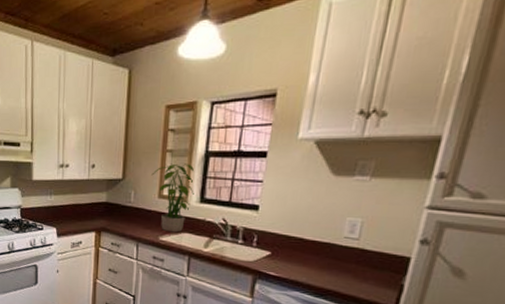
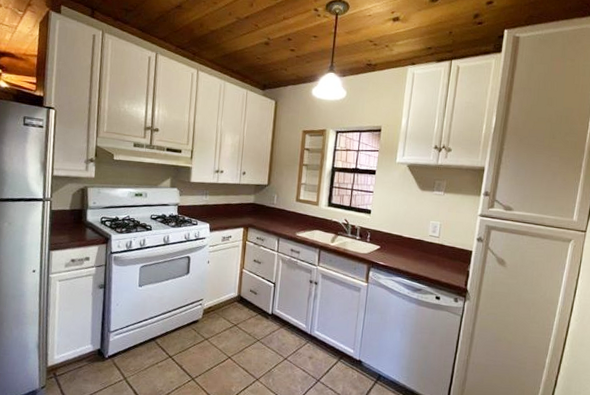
potted plant: present [151,163,194,233] -> none [291,174,324,230]

